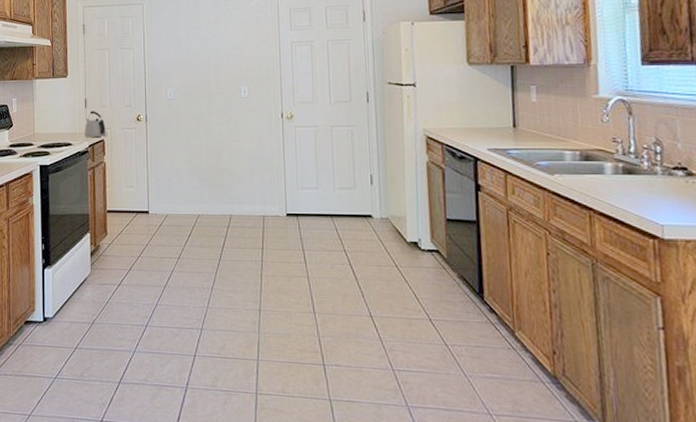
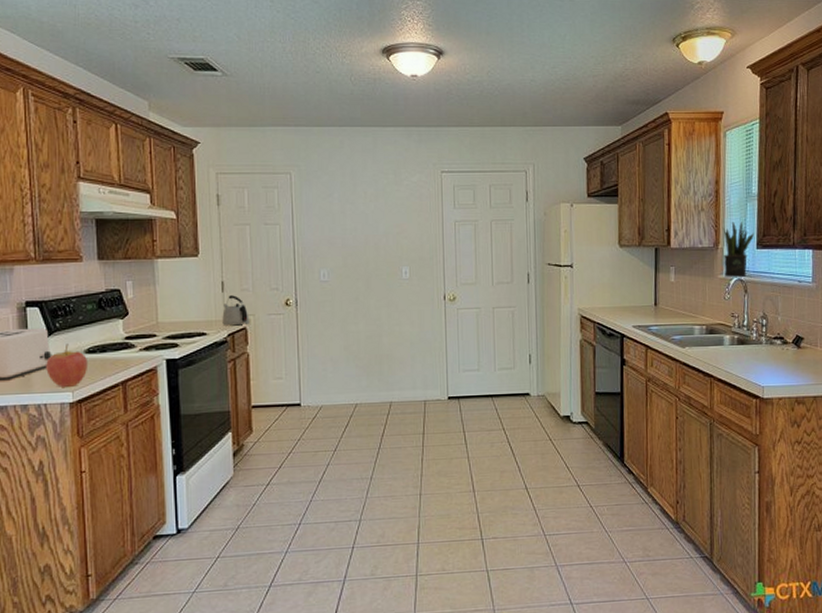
potted plant: none [594,35,638,98] -> present [723,222,755,278]

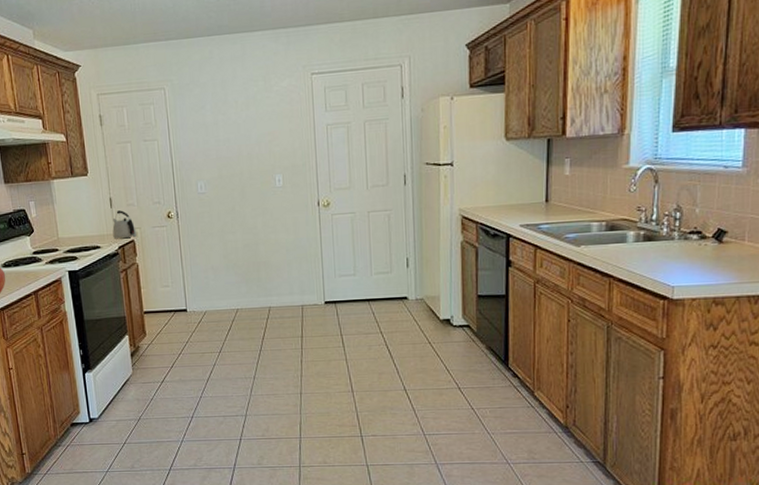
potted plant: present [723,222,755,278] -> none [630,102,671,167]

